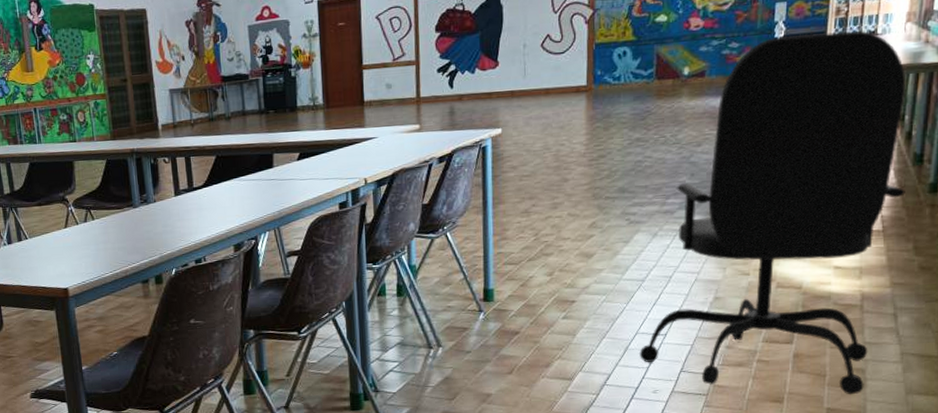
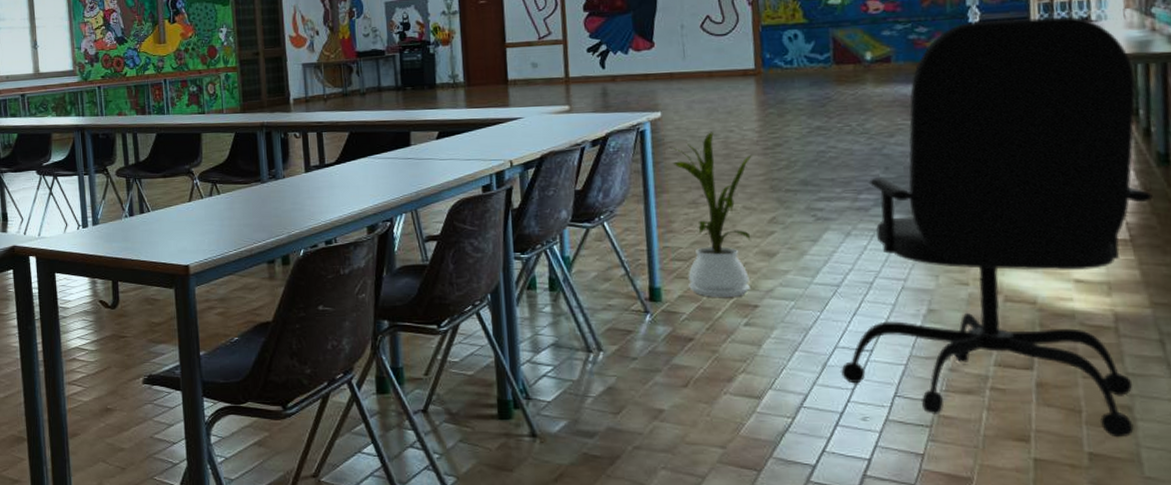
house plant: none [507,146,580,295] -> present [669,132,753,297]

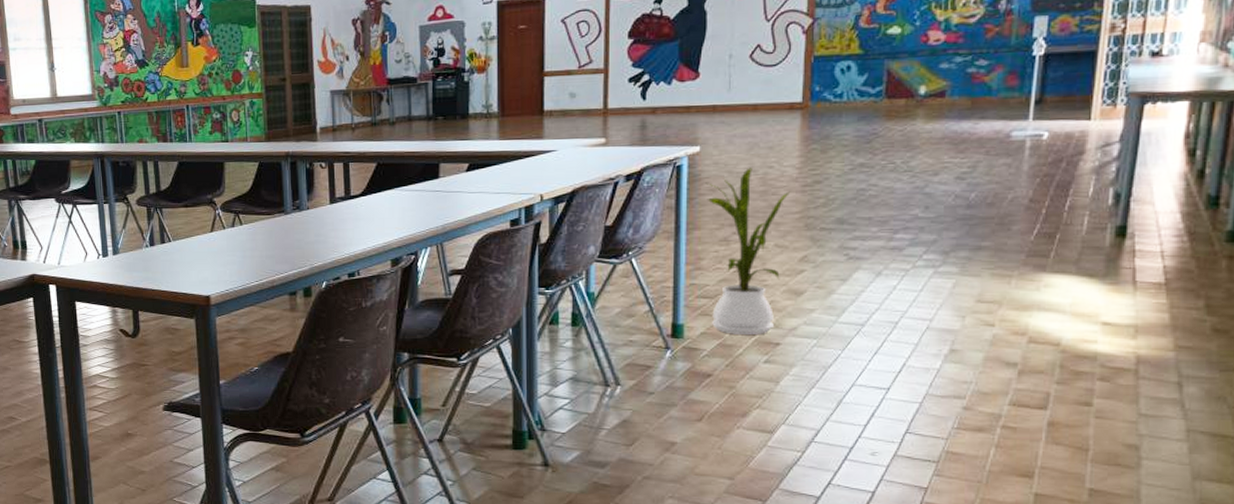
office chair: present [841,17,1153,438] -> none [856,50,1197,476]

